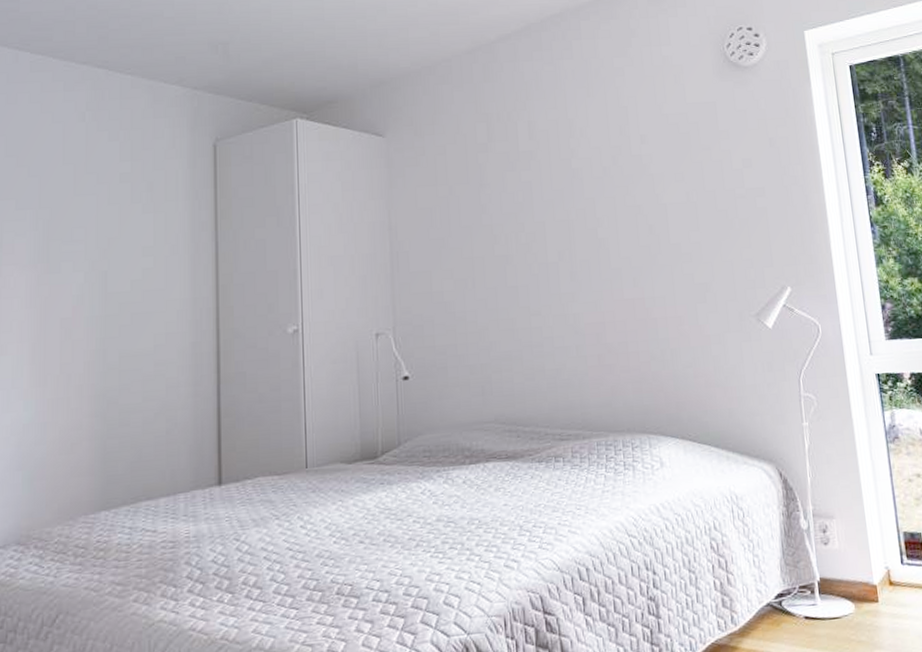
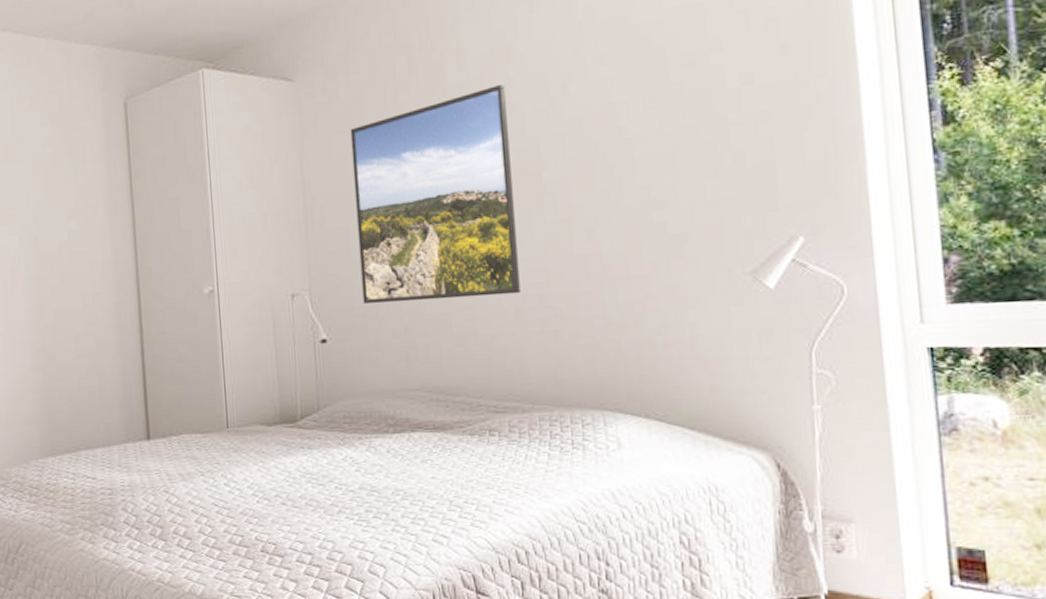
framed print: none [435,152,581,343] -> present [350,83,521,304]

